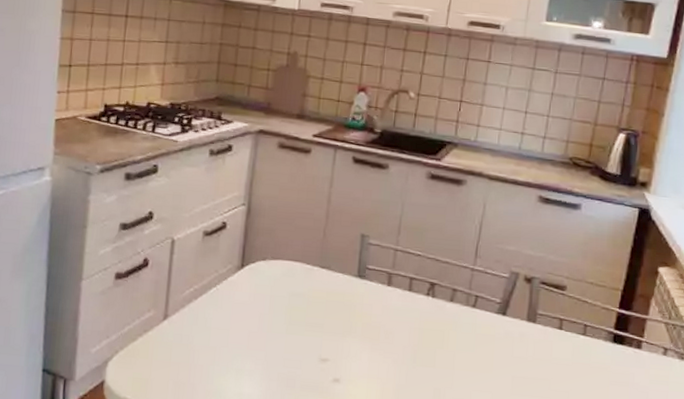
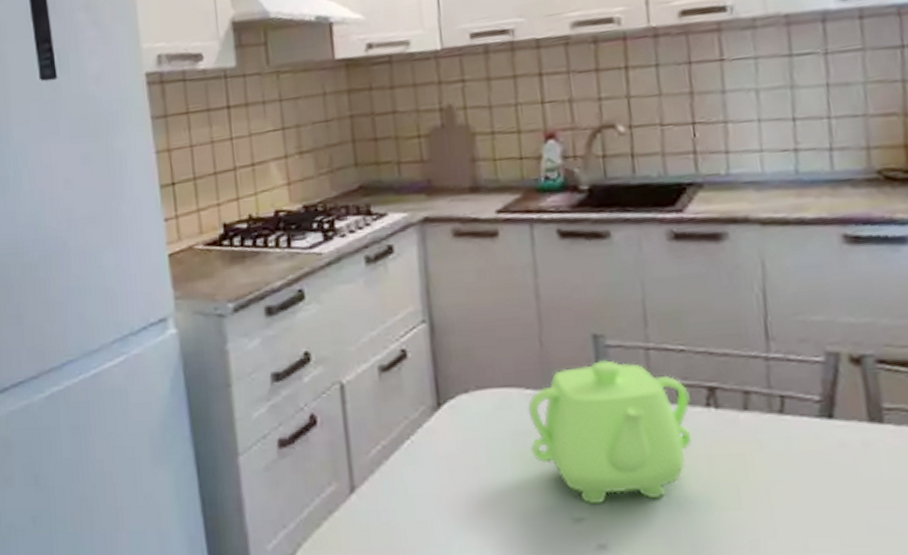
teapot: none [302,253,417,352] -> present [527,360,692,504]

